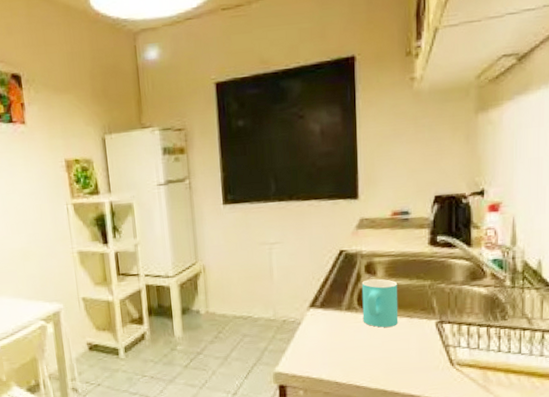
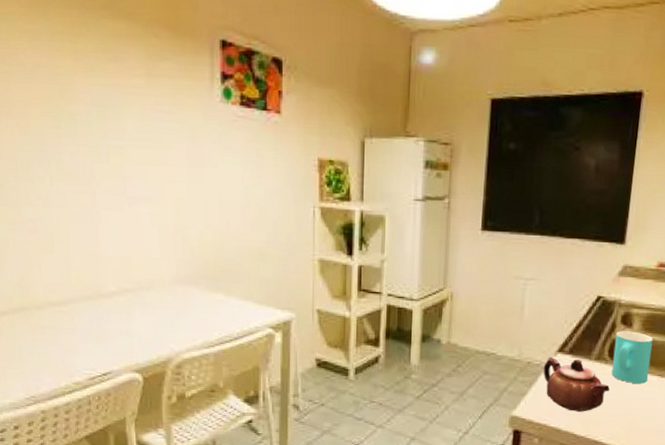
teapot: none [298,311,363,361] -> present [543,356,610,412]

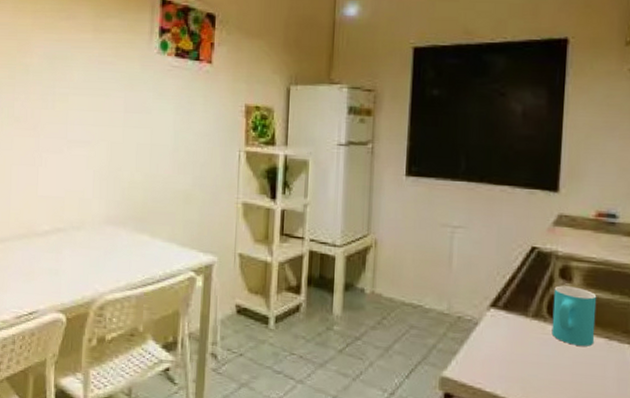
teapot: present [543,356,610,412] -> none [475,311,551,376]

